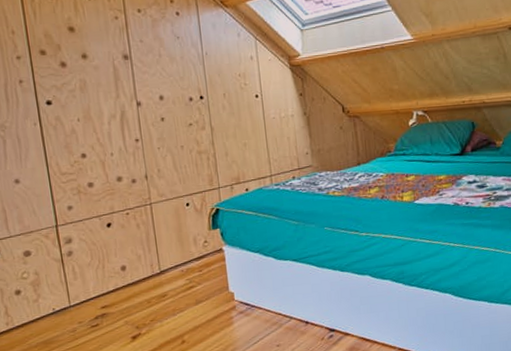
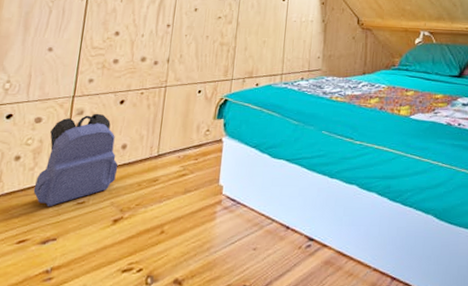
backpack: none [43,239,123,334] -> present [33,113,119,207]

